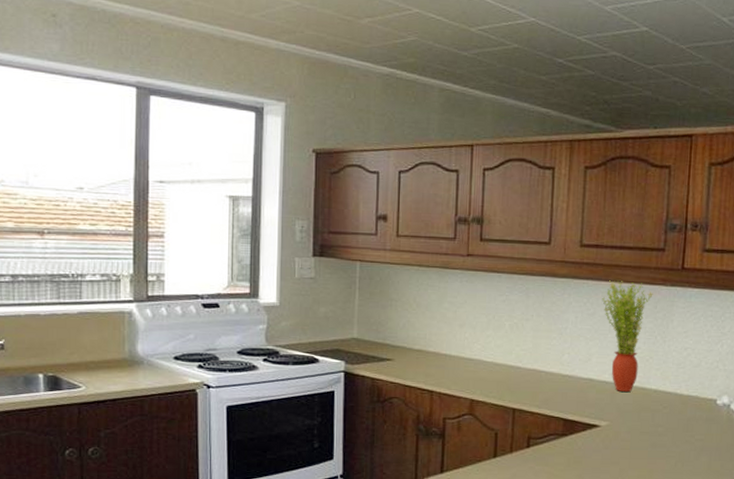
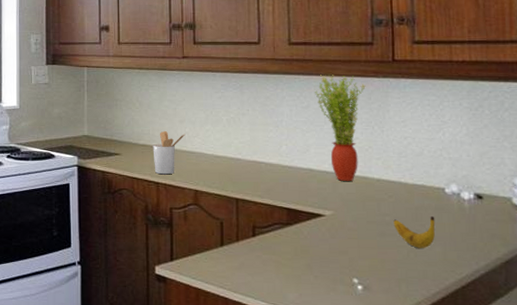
utensil holder: none [428,335,465,383] -> present [152,130,186,175]
banana: none [665,427,705,458] -> present [393,216,436,248]

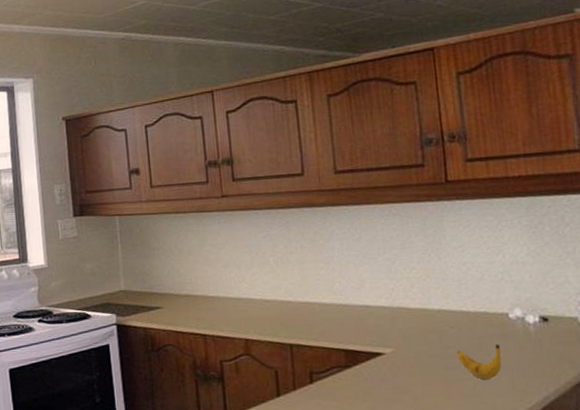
utensil holder: present [152,130,186,175] -> none [196,277,231,326]
potted plant: present [315,75,366,181] -> none [366,201,419,316]

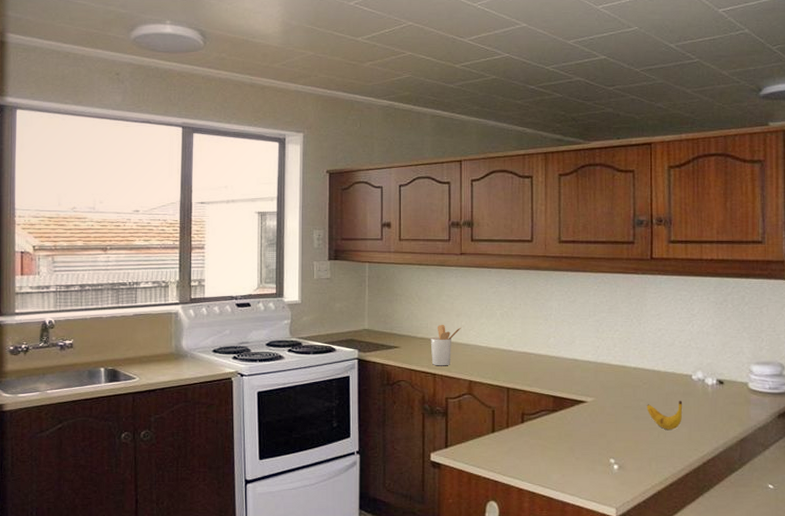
utensil holder: none [196,277,231,326] -> present [430,324,462,366]

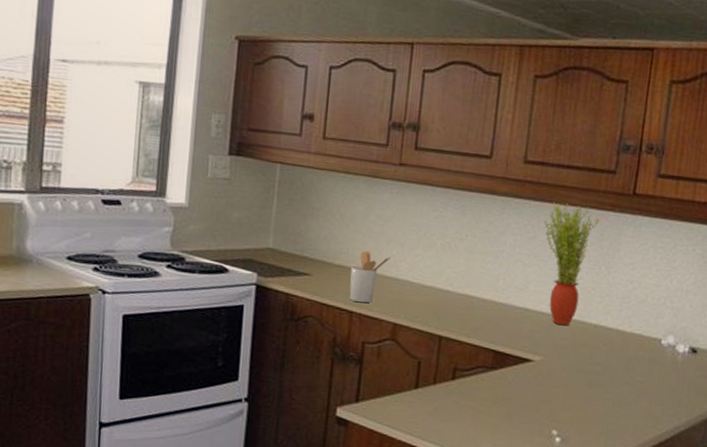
potted plant: none [581,271,627,370] -> present [544,202,600,325]
banana: present [647,401,683,430] -> none [603,368,647,402]

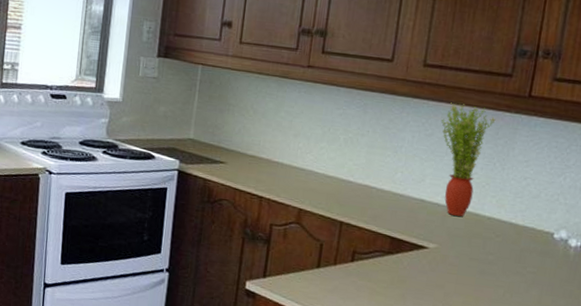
utensil holder: present [349,250,392,303] -> none [259,143,299,190]

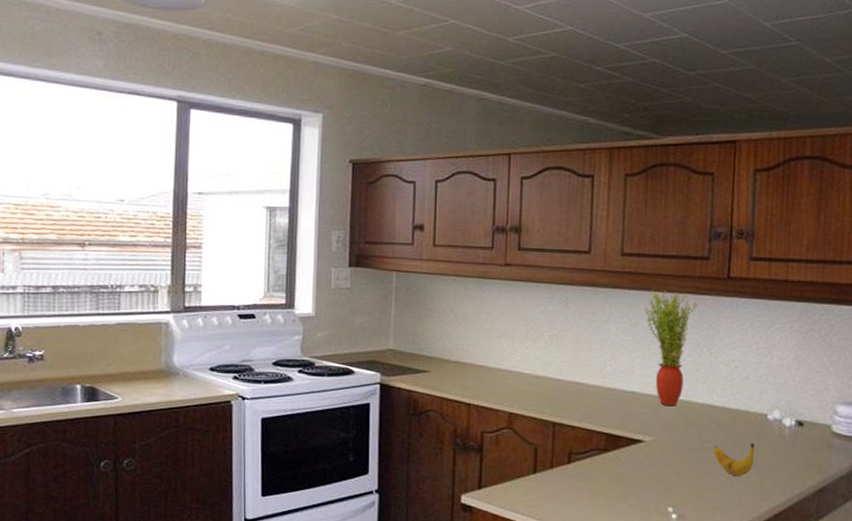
banana: none [495,259,538,290] -> present [713,443,755,476]

